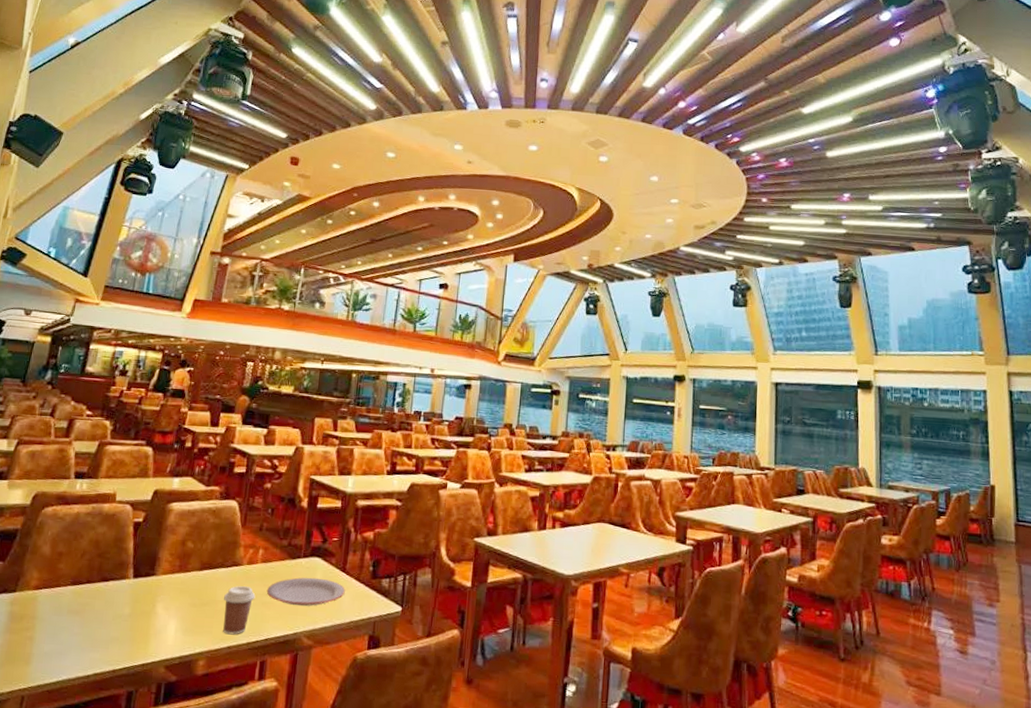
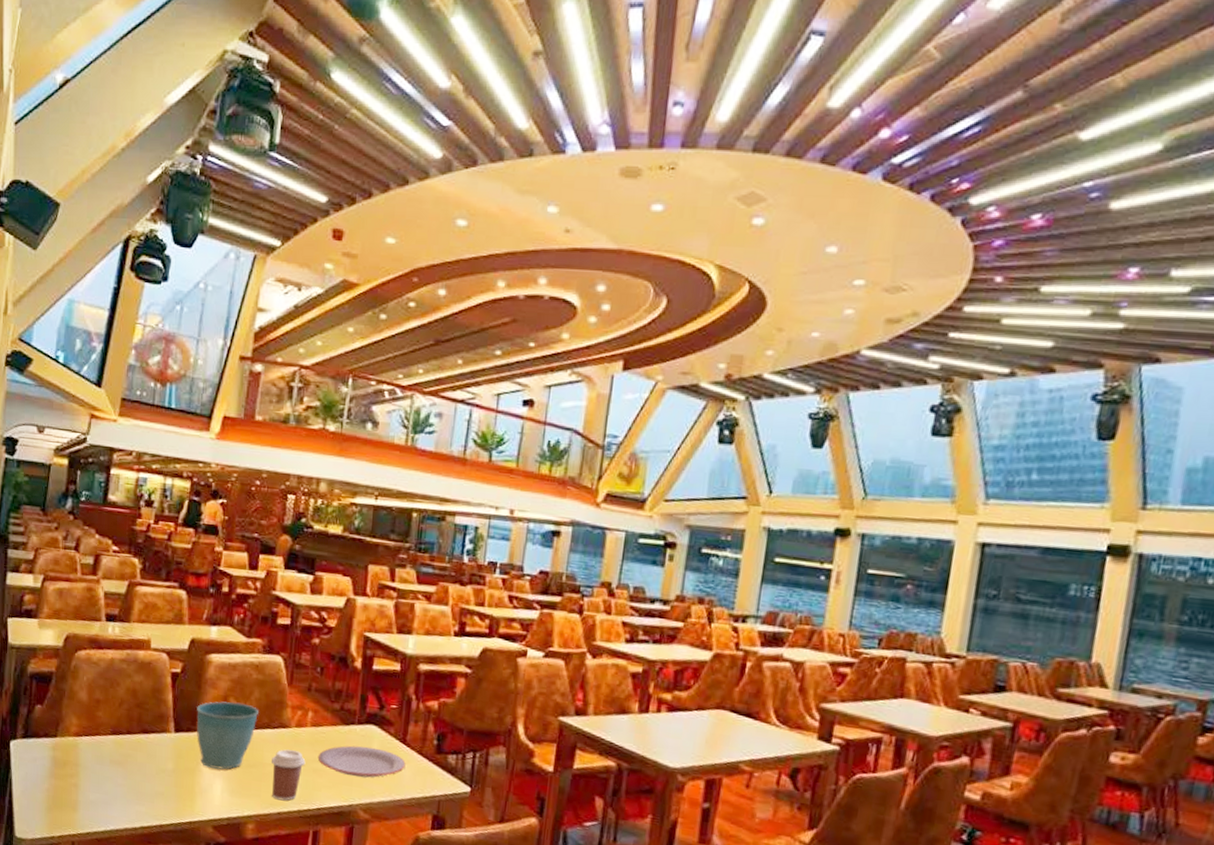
flower pot: none [154,545,214,611] -> present [196,701,258,770]

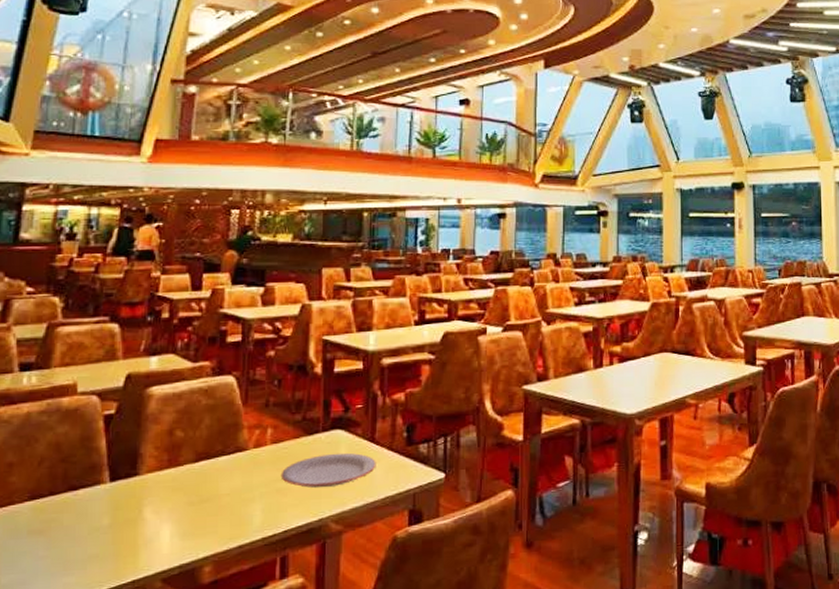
flower pot: present [196,701,258,770] -> none [137,434,210,514]
coffee cup: present [272,749,306,801] -> none [229,473,268,532]

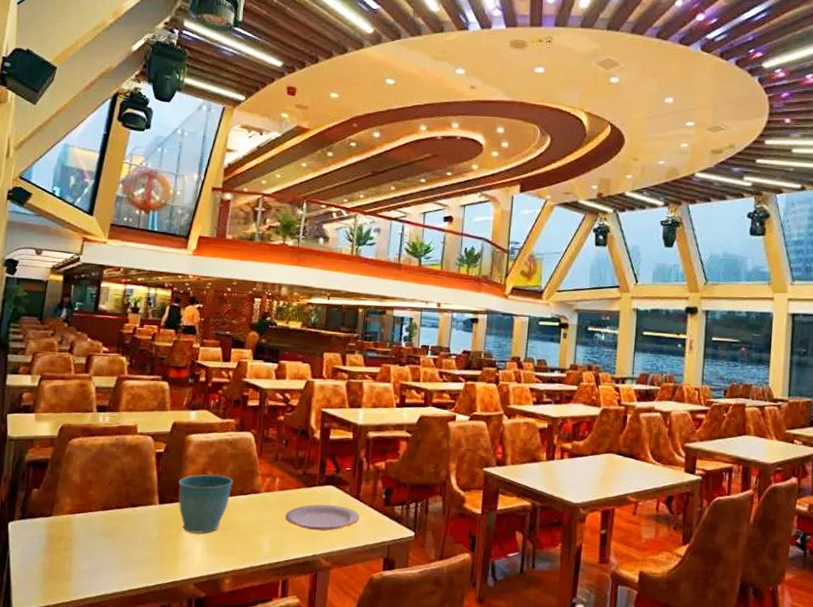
flower pot: none [137,434,210,514] -> present [178,474,233,534]

